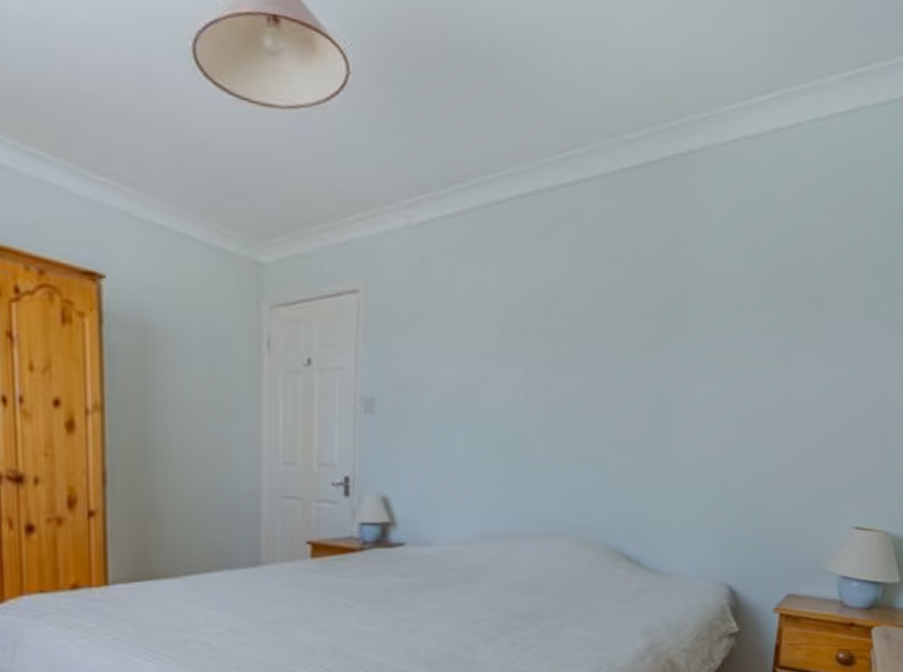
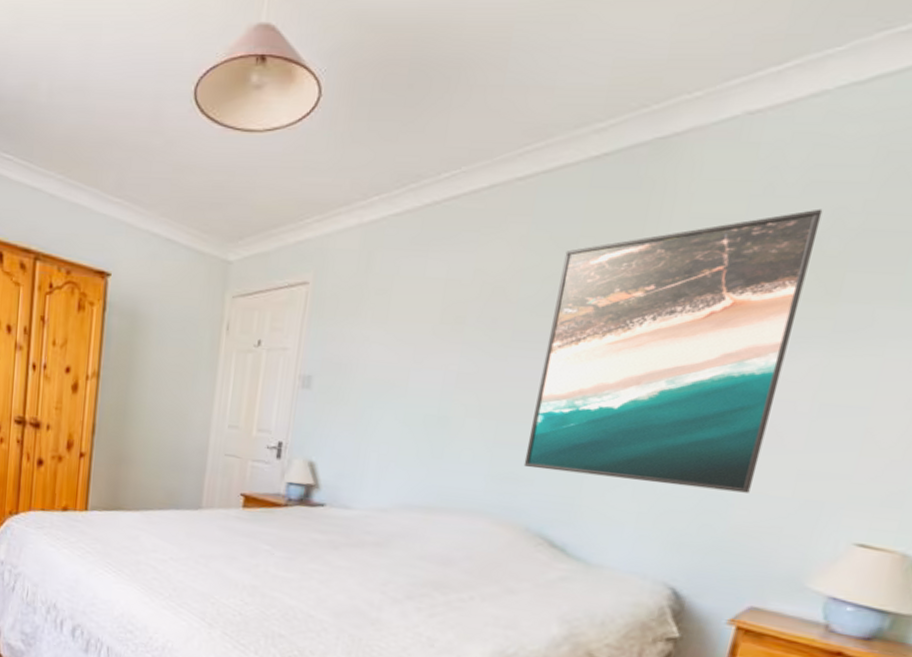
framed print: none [595,230,807,491] -> present [523,208,823,493]

